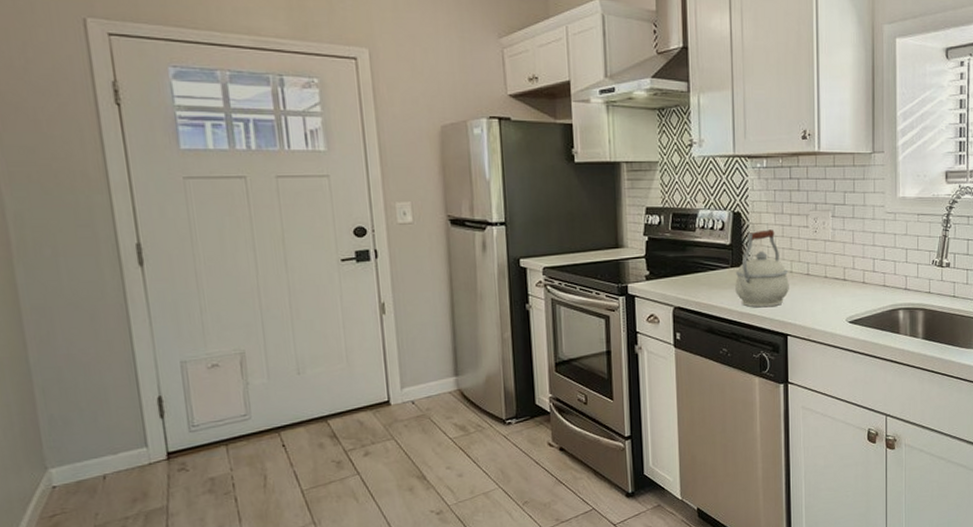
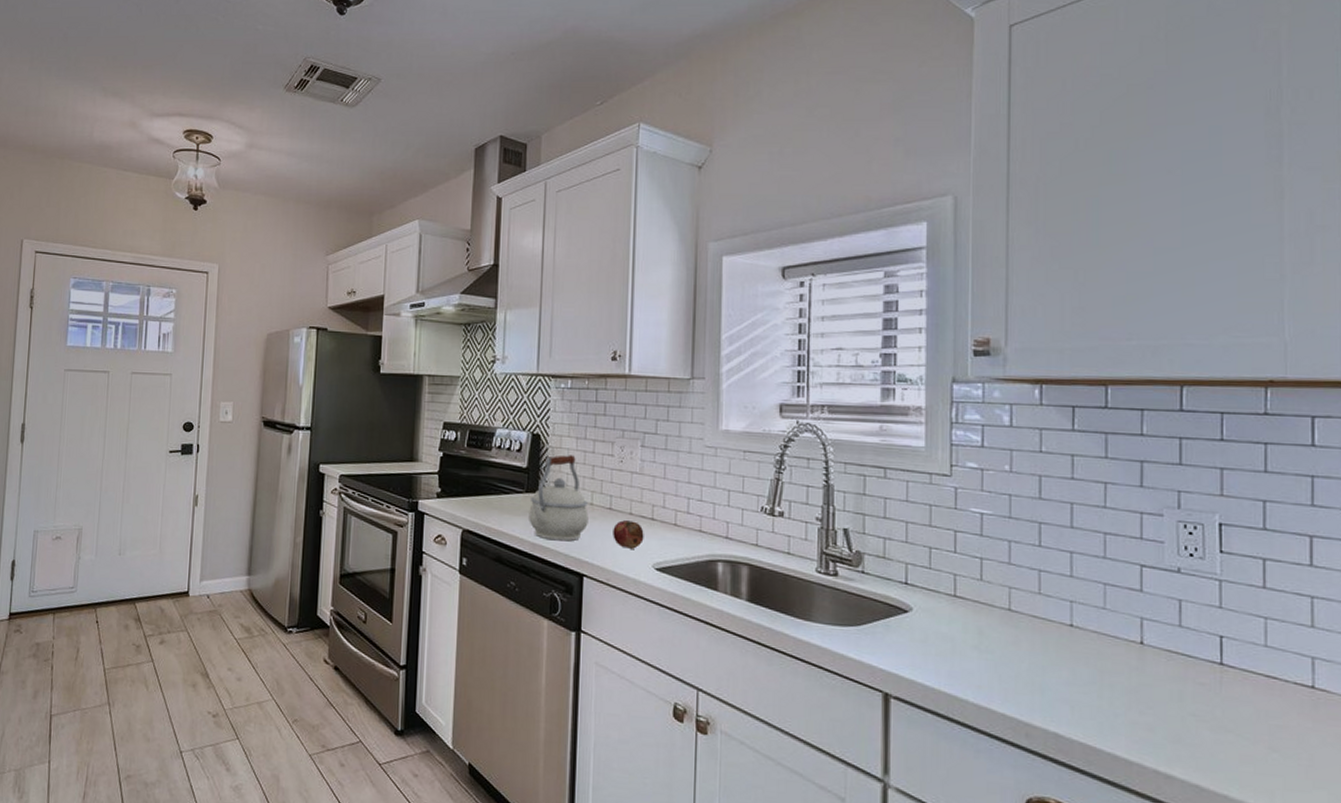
fruit: none [811,283,838,308] -> present [613,520,644,549]

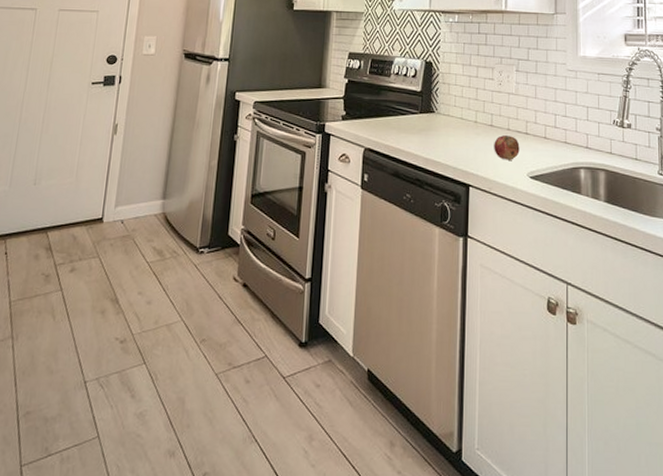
kettle: present [529,455,589,542] -> none [422,79,473,156]

